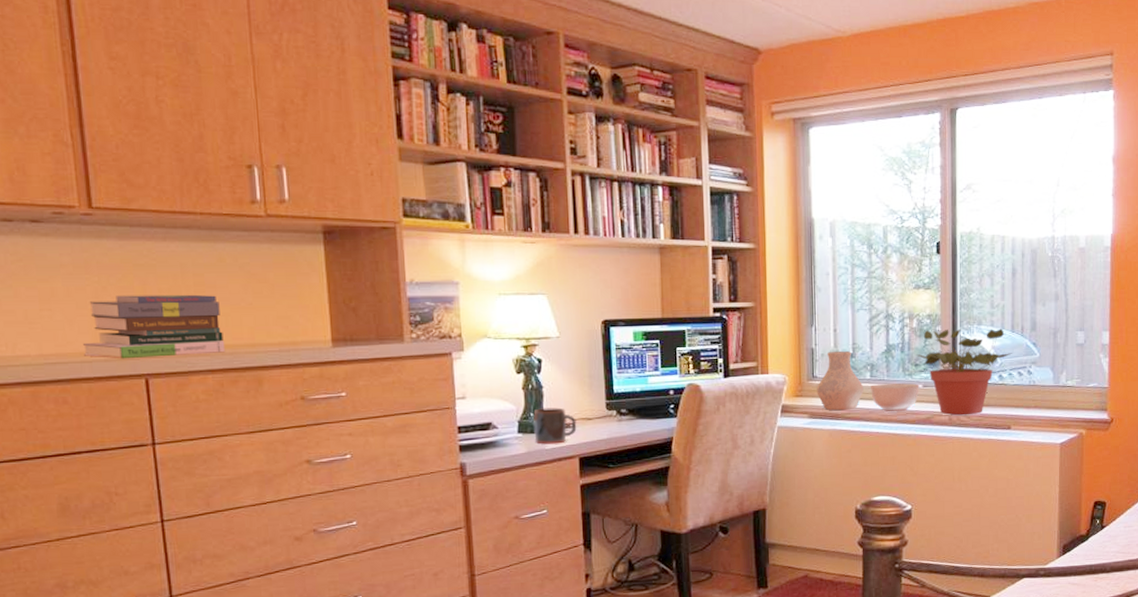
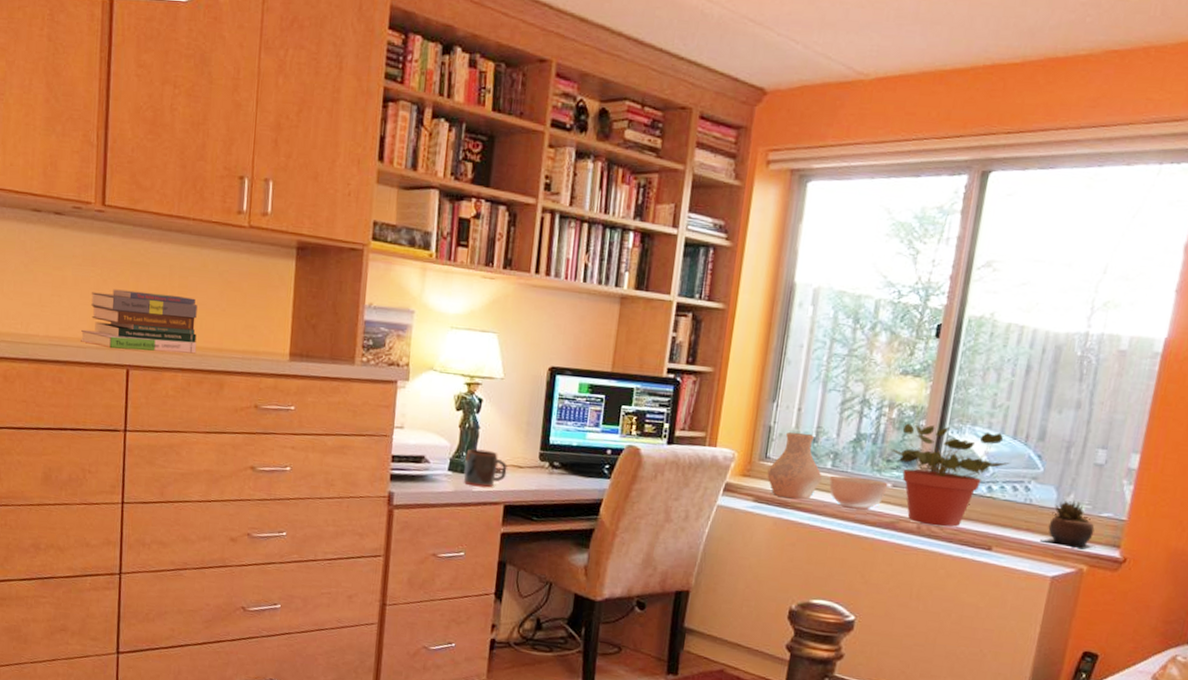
succulent plant: none [1047,377,1089,417] -> present [1040,500,1096,550]

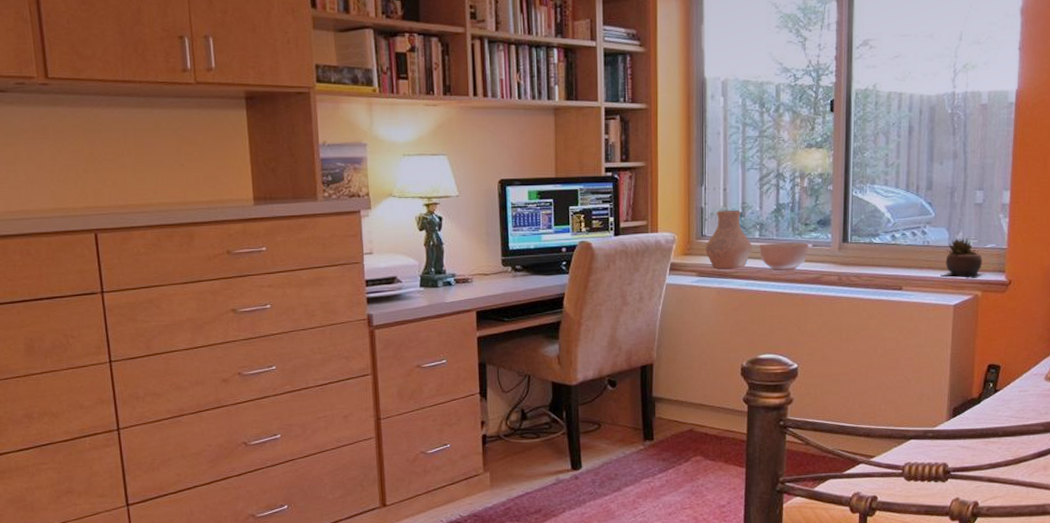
books: present [81,289,198,354] -> none [43,156,162,216]
mug: present [463,448,507,488] -> none [434,263,474,298]
potted plant: present [891,423,1010,527] -> none [807,187,907,276]

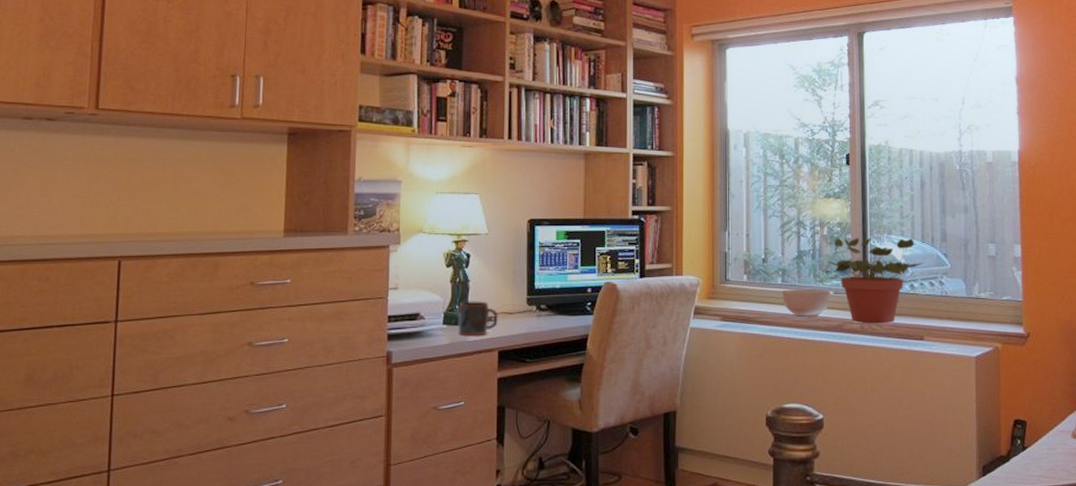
mug: none [434,263,474,298] -> present [458,301,498,336]
vase: present [705,211,752,269] -> none [729,256,775,314]
potted plant: none [807,187,907,276] -> present [827,237,924,324]
succulent plant: present [940,237,986,278] -> none [960,289,1004,330]

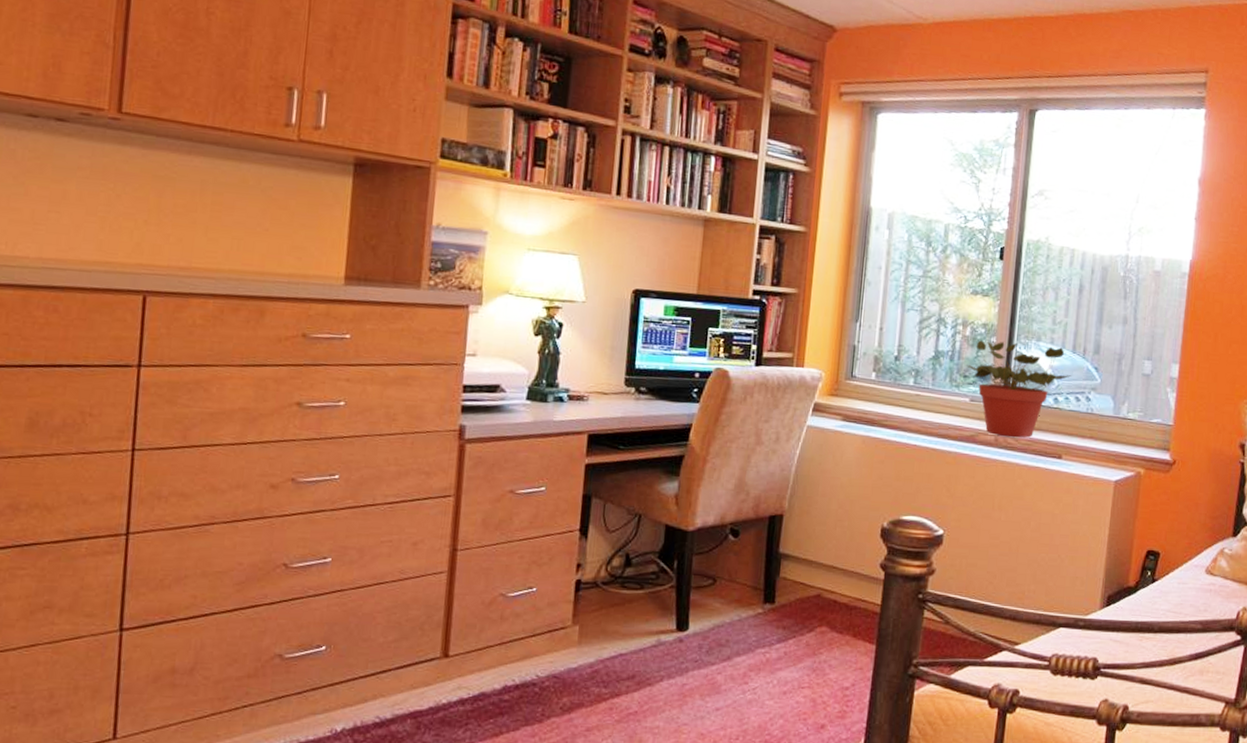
mug: present [458,301,498,336] -> none [543,375,591,417]
bowl: present [782,289,831,318] -> none [912,392,966,426]

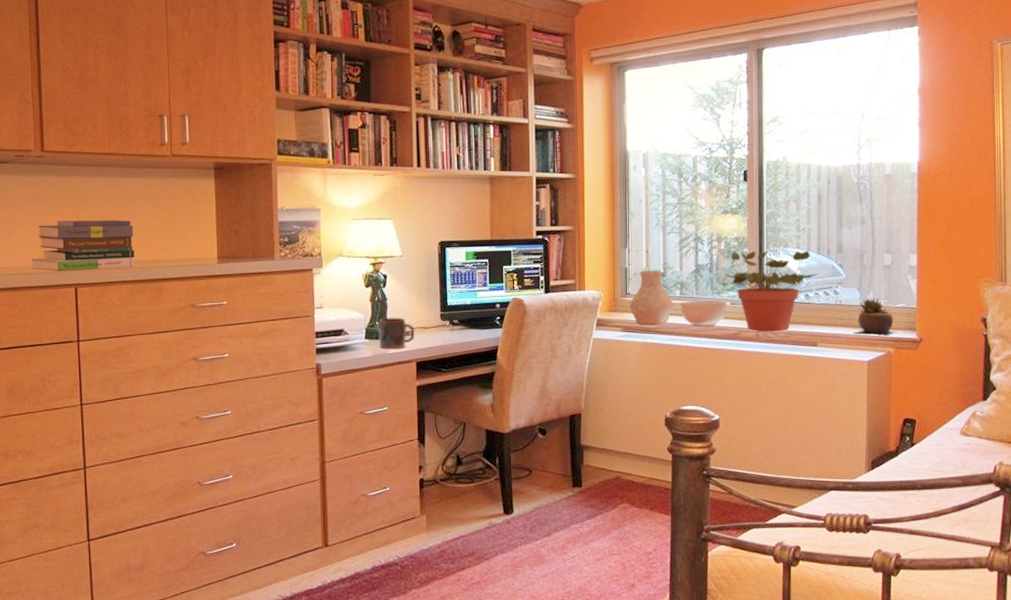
books: none [84,205,234,278] -> present [31,219,136,272]
mug: none [543,375,591,417] -> present [378,317,415,349]
vase: none [853,351,906,417] -> present [629,271,674,325]
bowl: none [912,392,966,426] -> present [680,301,727,328]
succulent plant: none [1102,408,1150,454] -> present [853,297,897,336]

